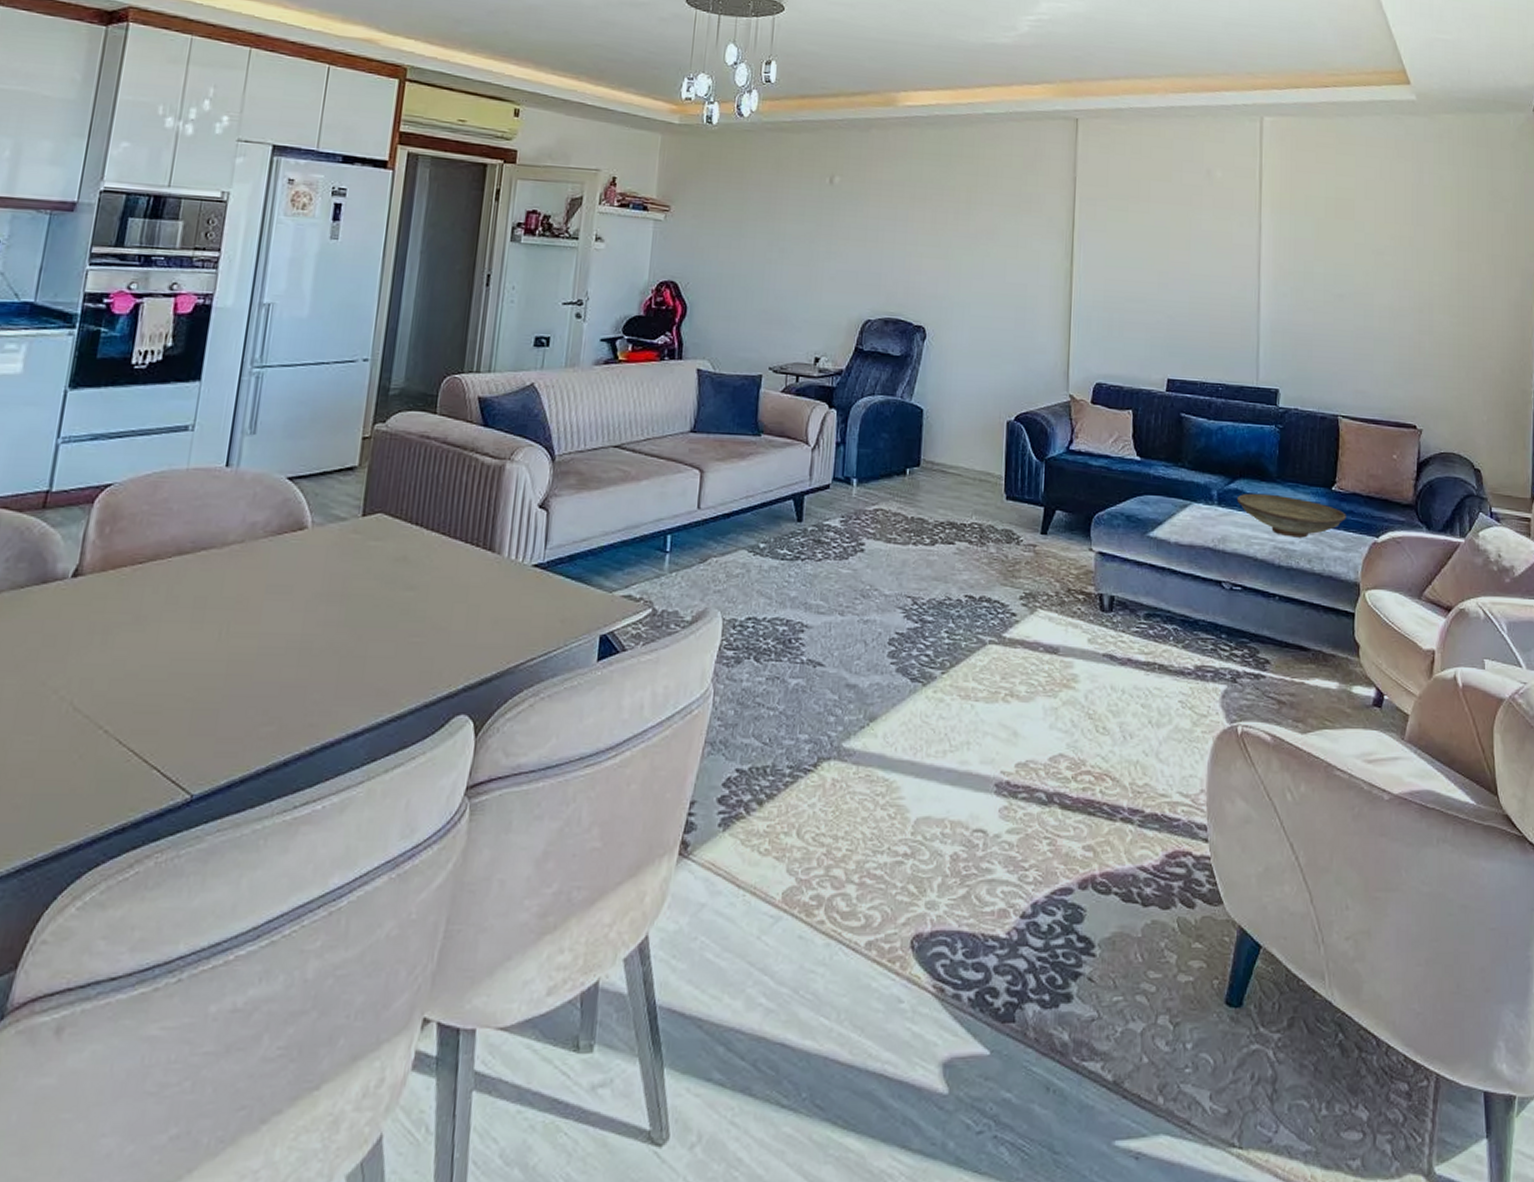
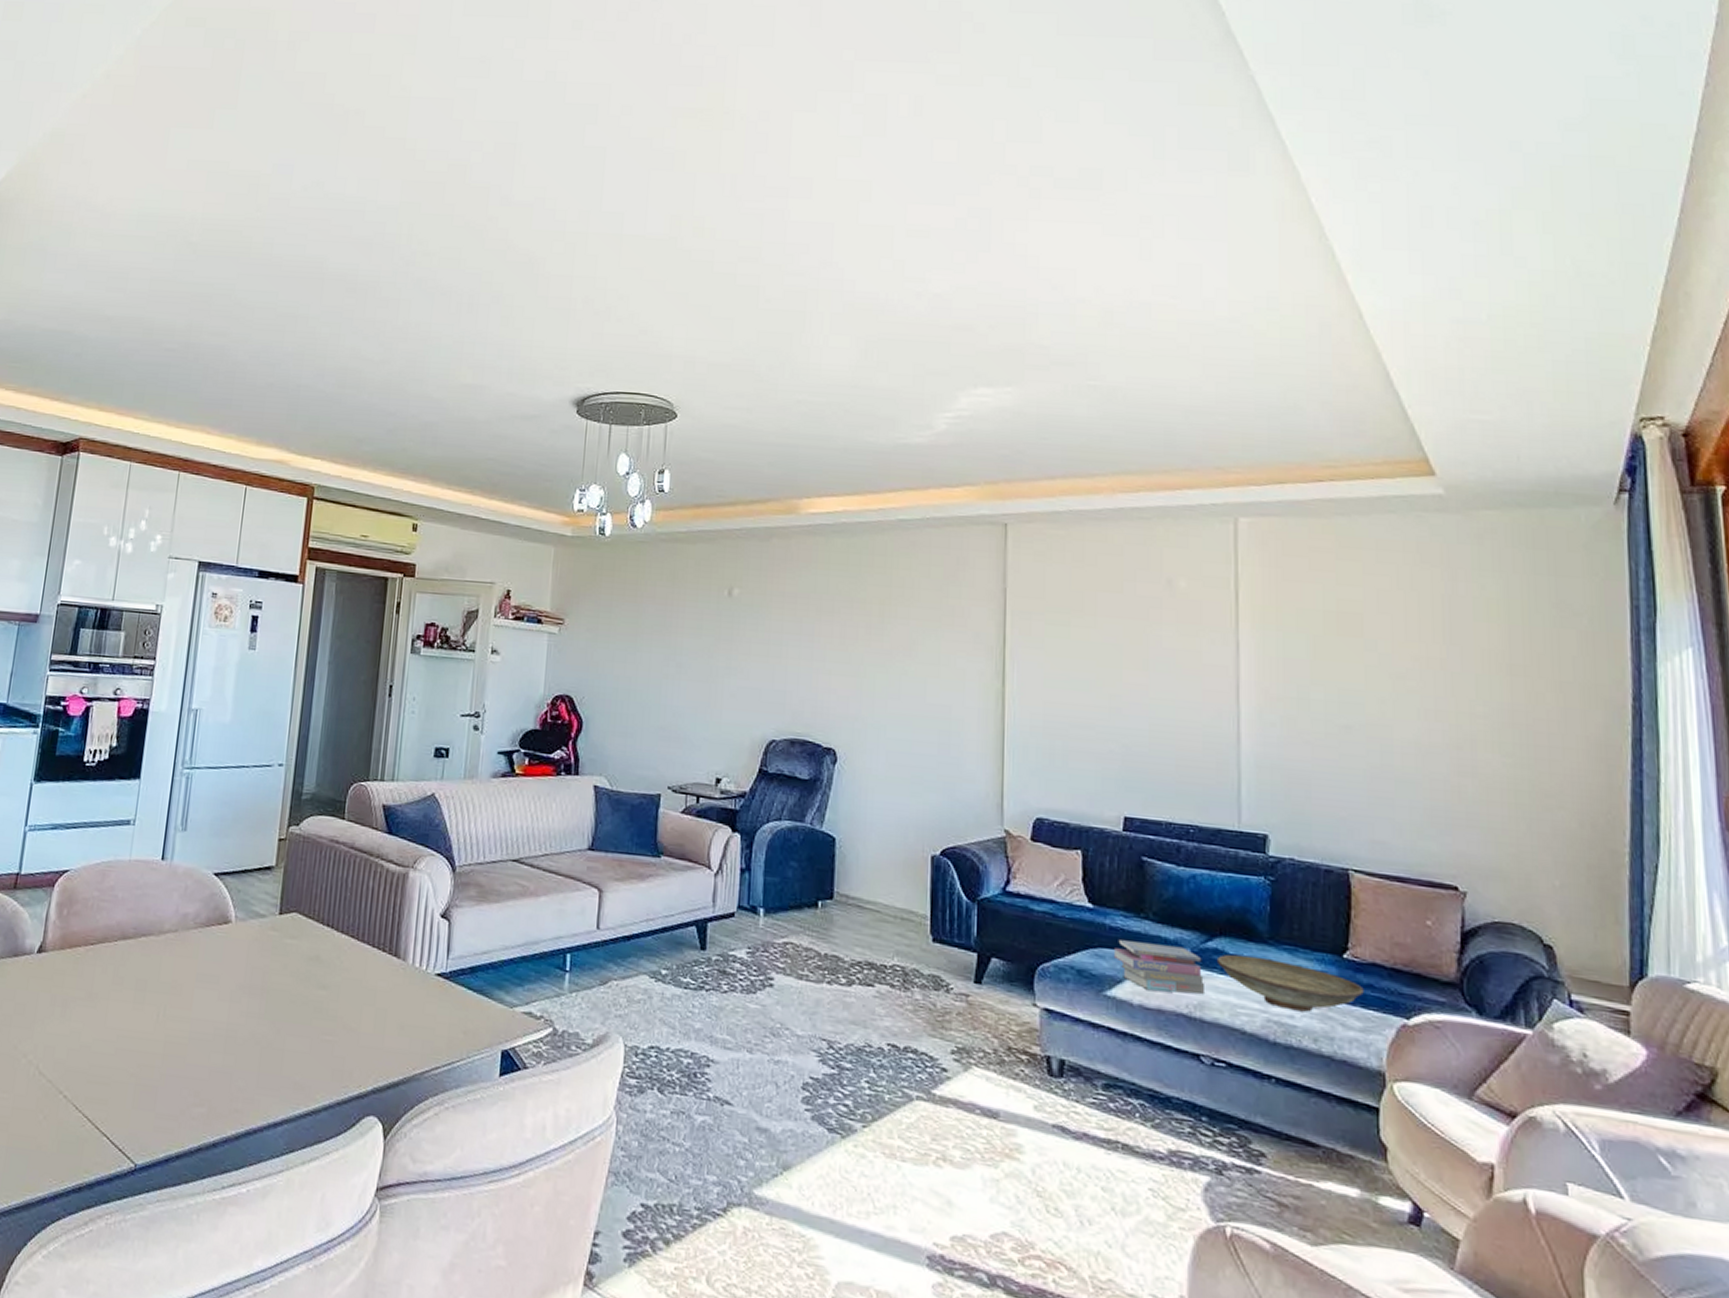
books: none [1155,487,1227,530] -> present [1113,940,1204,995]

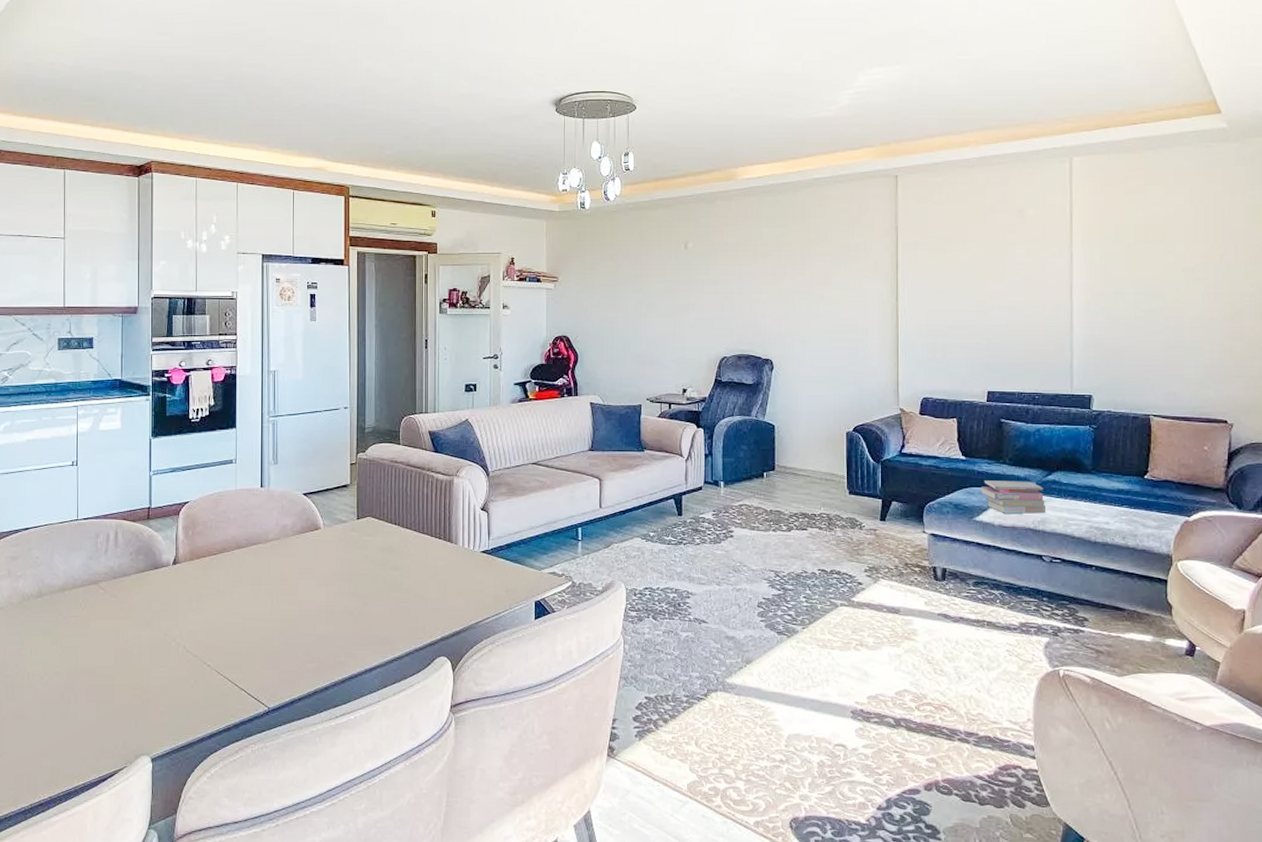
decorative bowl: present [1216,954,1364,1012] -> none [1054,483,1159,519]

